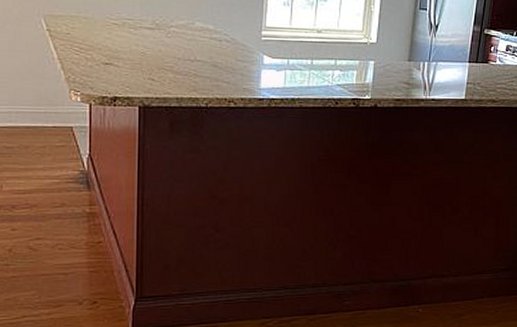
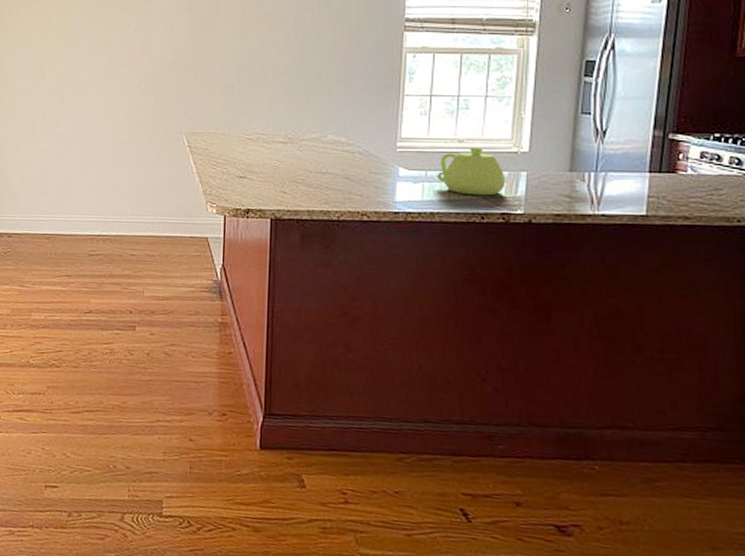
teapot: none [298,37,357,83] -> present [437,146,506,196]

